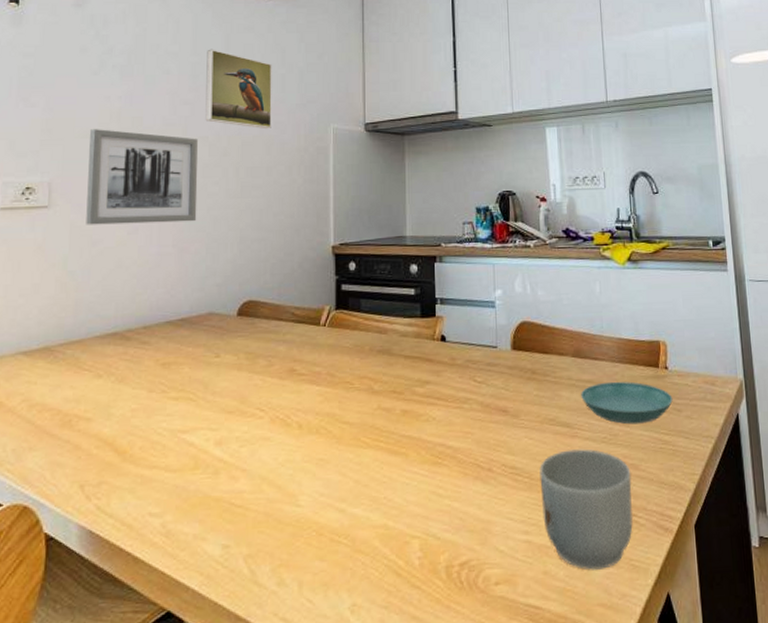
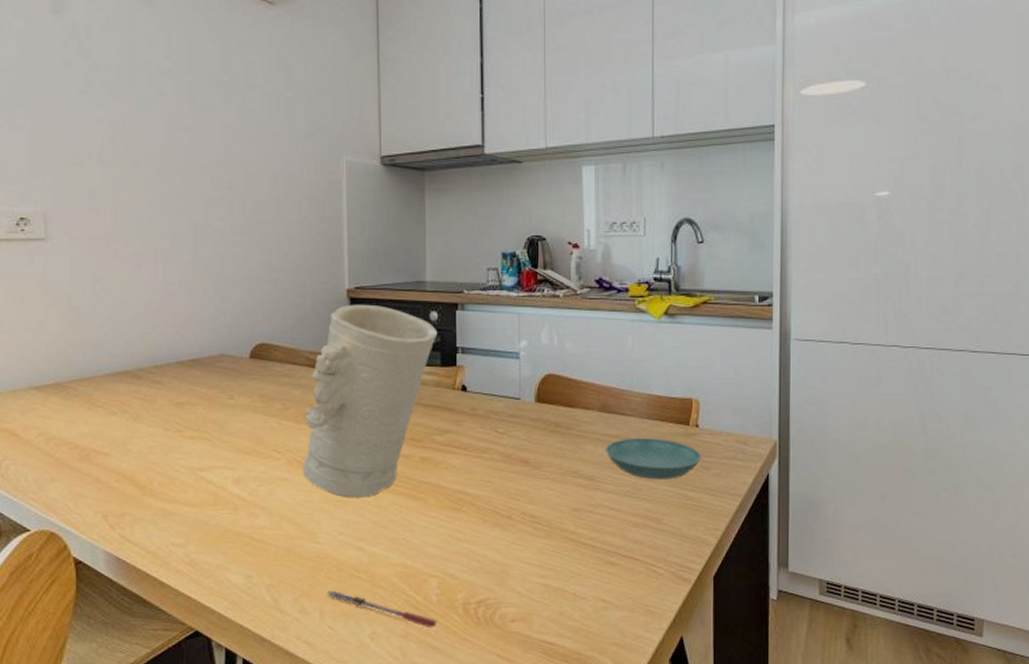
wall art: present [86,129,198,225] -> none [81,156,203,260]
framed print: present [205,49,272,130] -> none [203,66,278,161]
decorative vase: none [285,259,418,456] -> present [302,304,438,498]
pen: none [307,558,420,597] -> present [327,590,438,629]
mug: present [539,449,633,570] -> none [559,501,653,613]

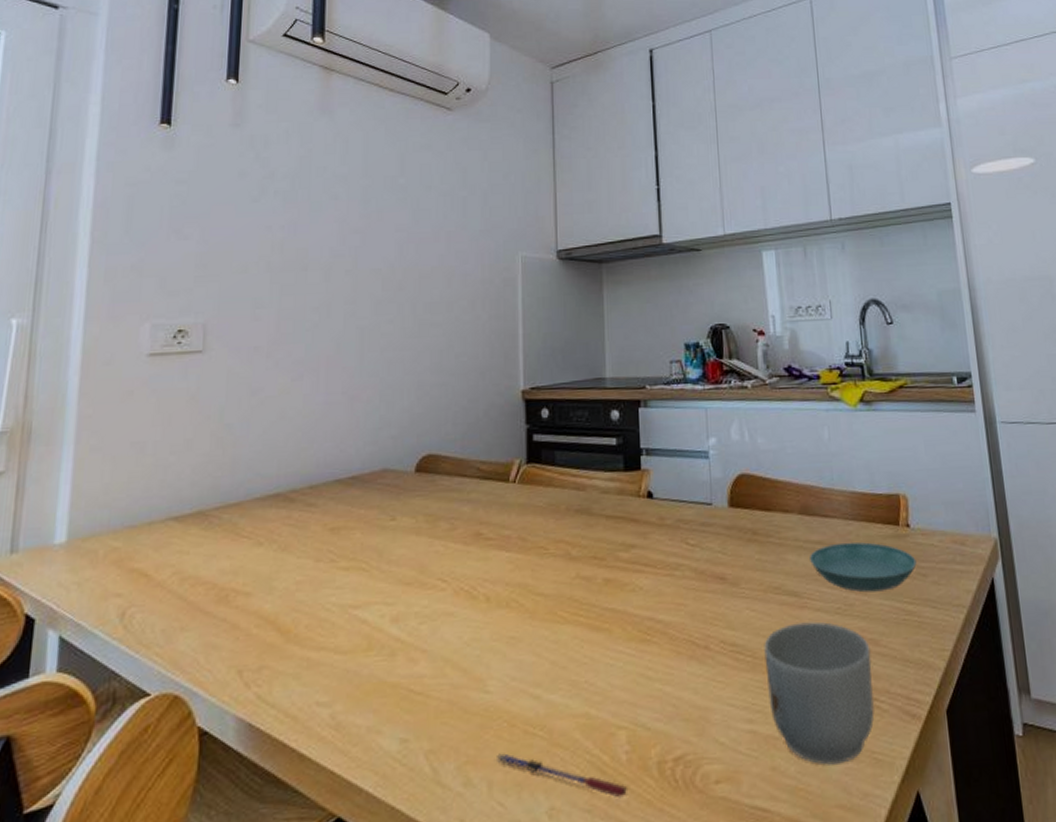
decorative vase: present [302,304,438,498] -> none [470,405,620,634]
mug: none [559,501,653,613] -> present [764,621,874,765]

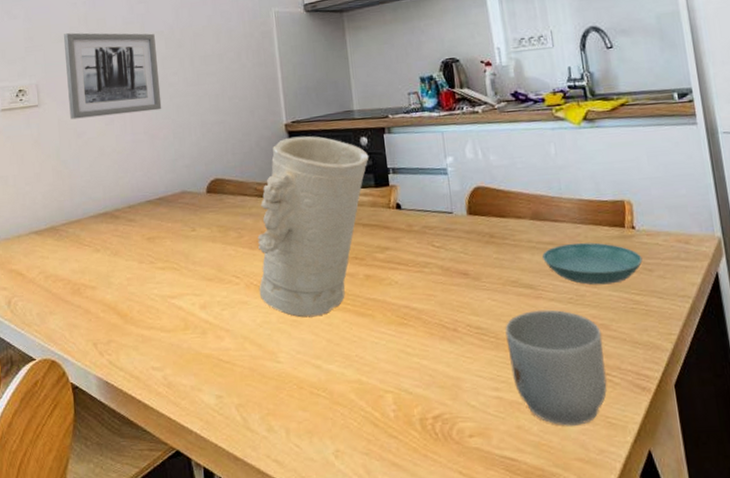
wall art: none [245,262,370,372] -> present [63,32,162,120]
decorative vase: none [470,405,620,634] -> present [257,136,369,318]
pen: present [497,753,629,798] -> none [291,408,397,445]

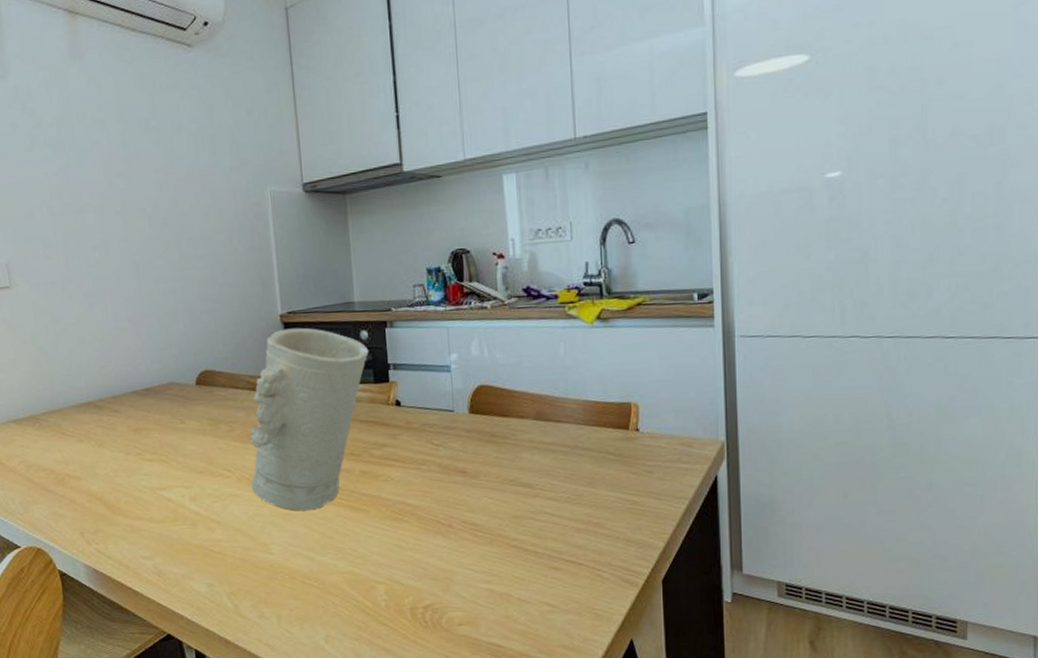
wall art: present [63,32,162,120] -> none [33,207,147,303]
mug: present [505,309,607,426] -> none [500,508,597,617]
saucer: present [542,242,643,285] -> none [543,444,644,486]

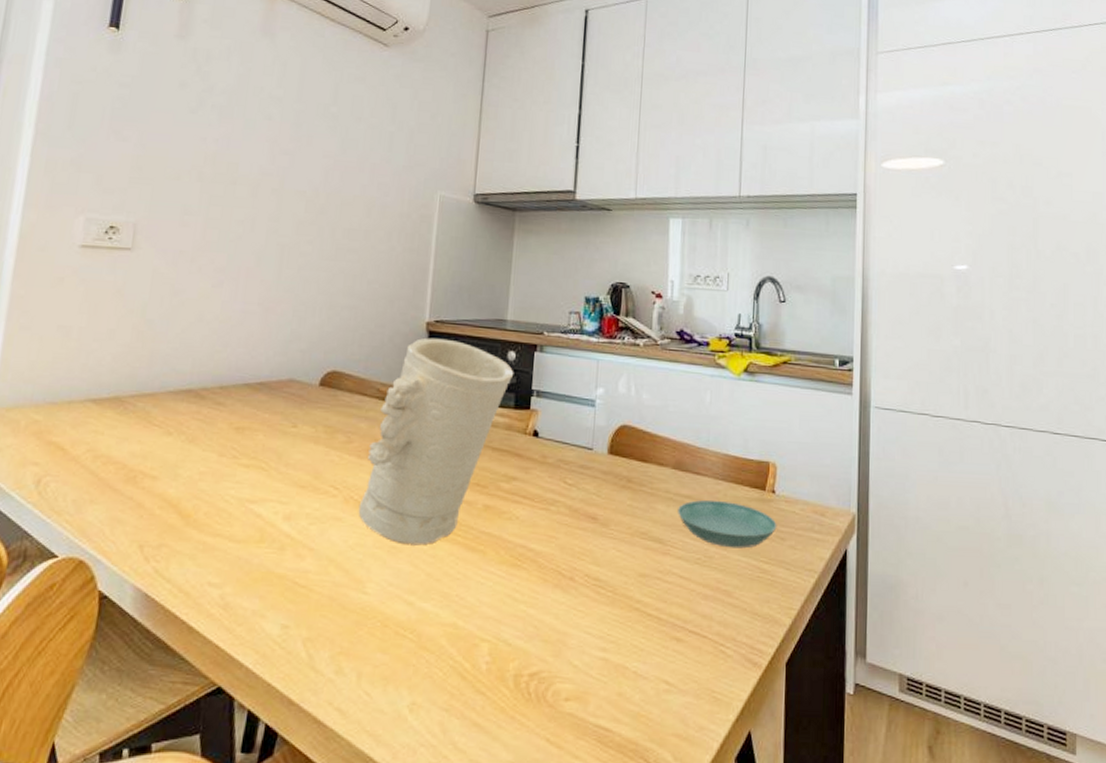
saucer: none [543,444,644,486] -> present [678,500,777,549]

